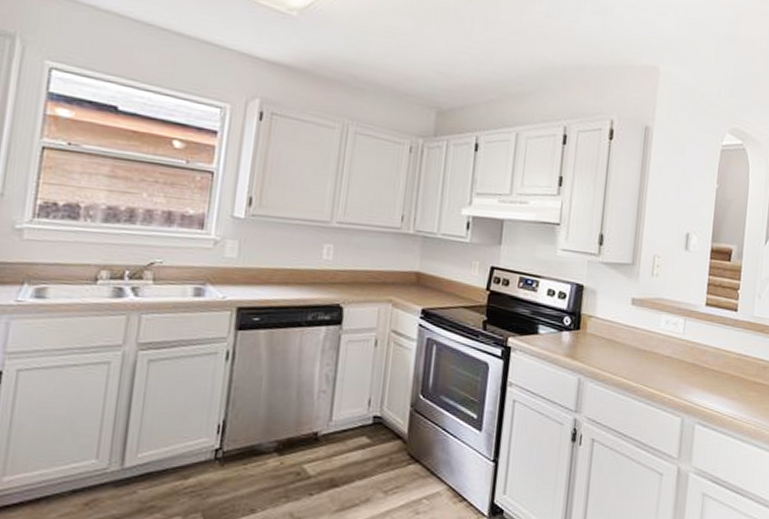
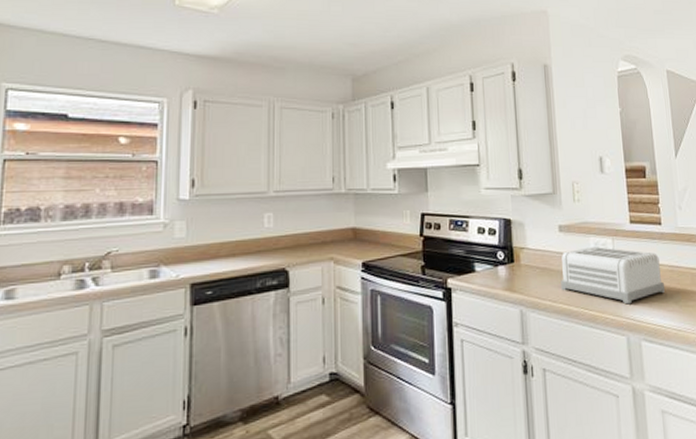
toaster: none [624,324,729,387] -> present [561,247,665,305]

